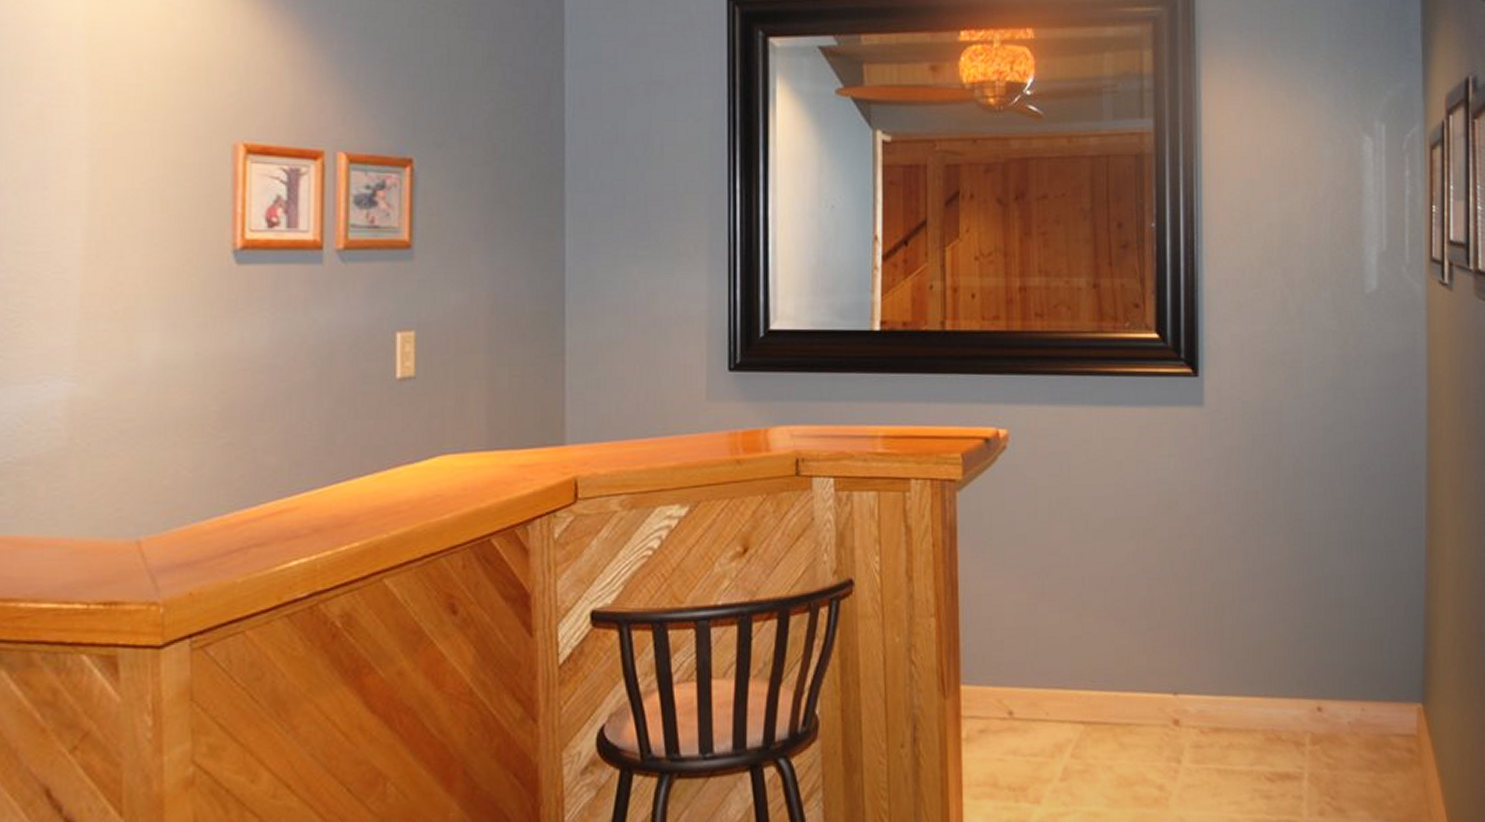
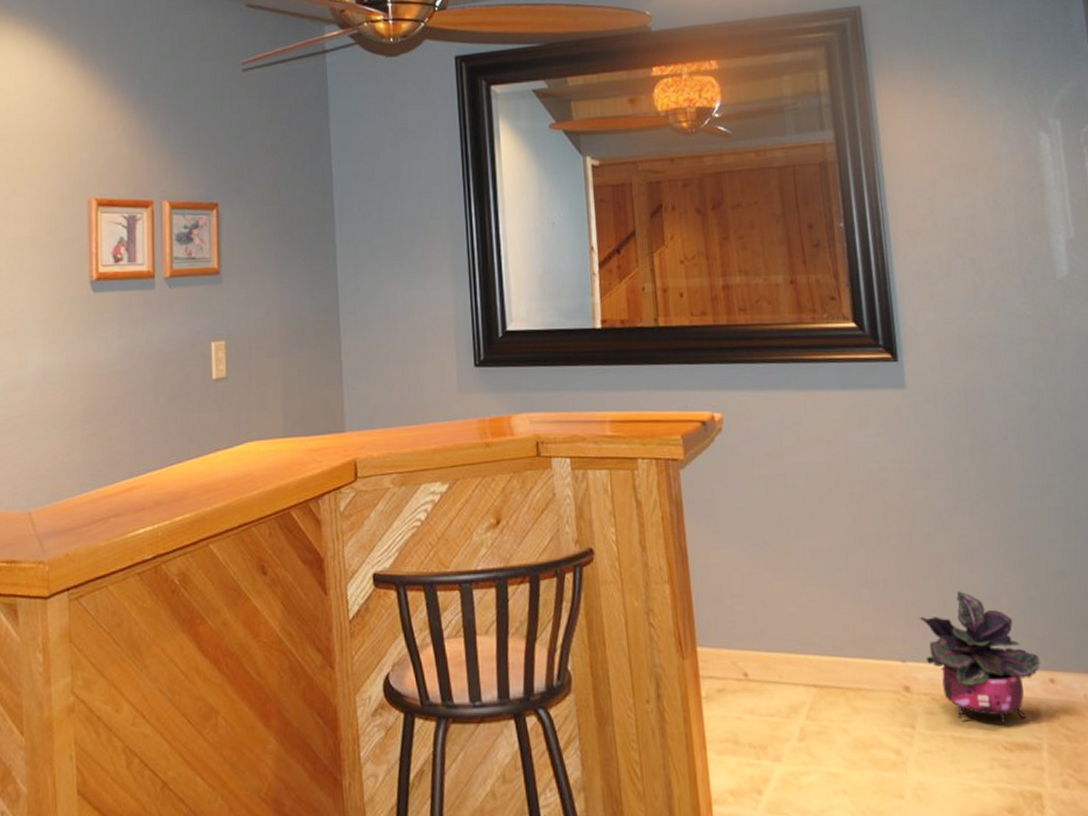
potted plant: none [1195,620,1310,753] -> present [919,591,1040,723]

